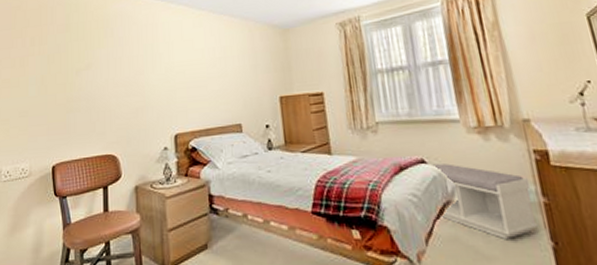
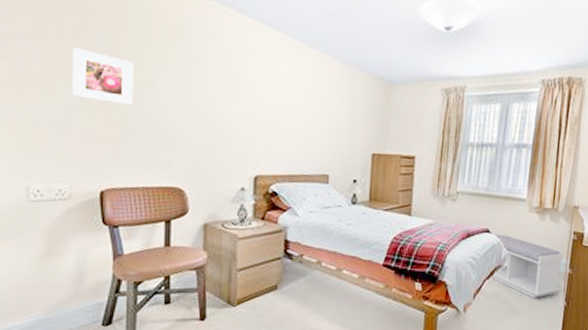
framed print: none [32,51,74,90] -> present [72,47,134,106]

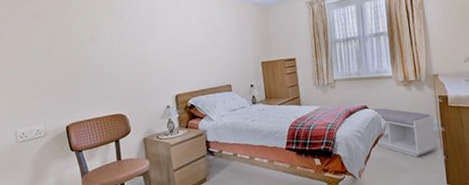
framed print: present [72,47,134,106] -> none [35,25,81,61]

